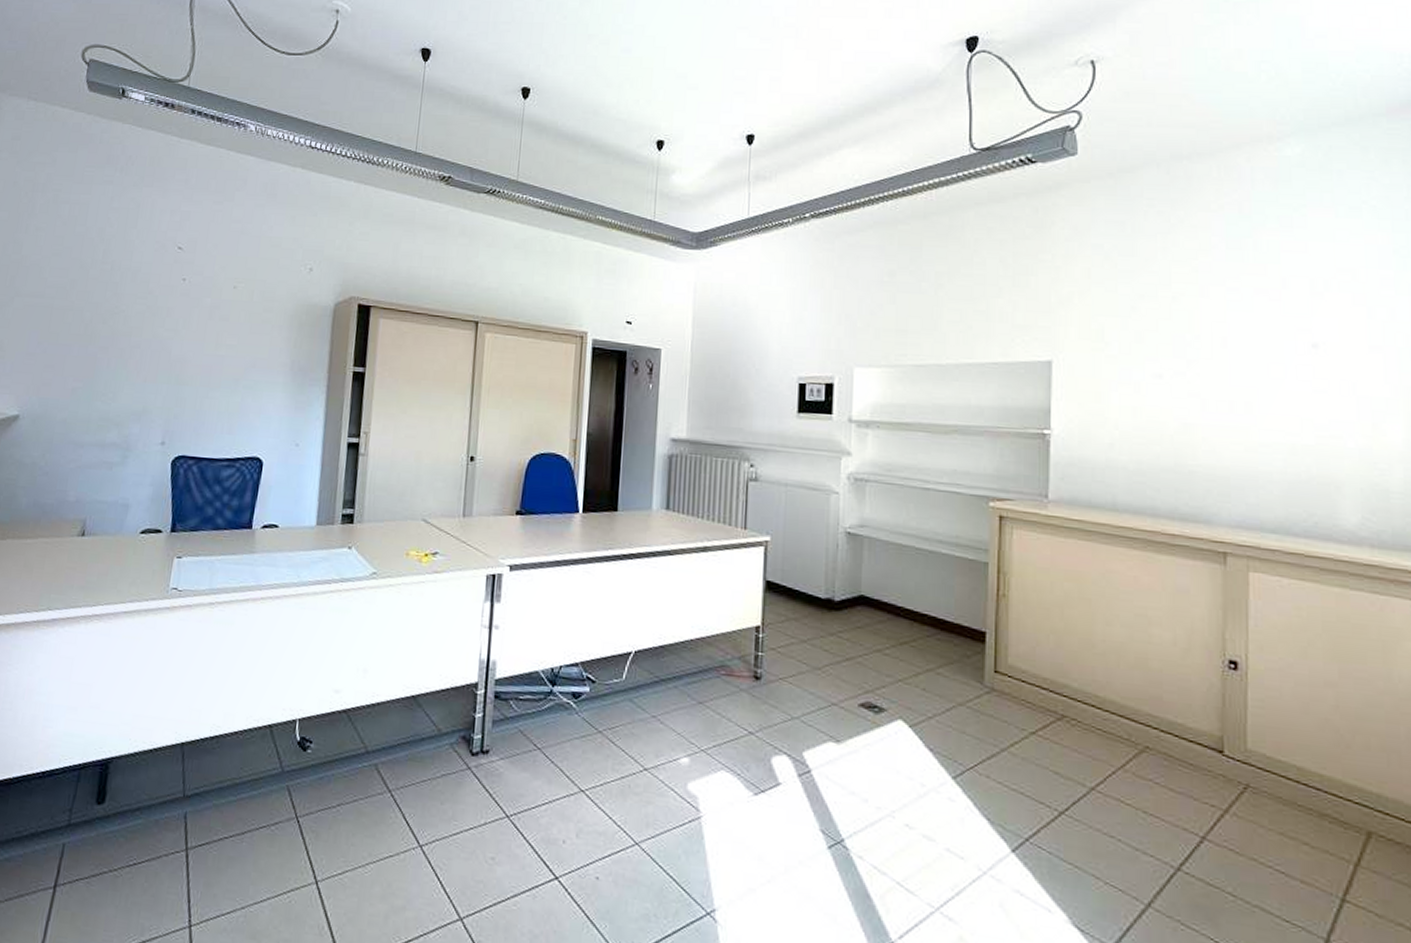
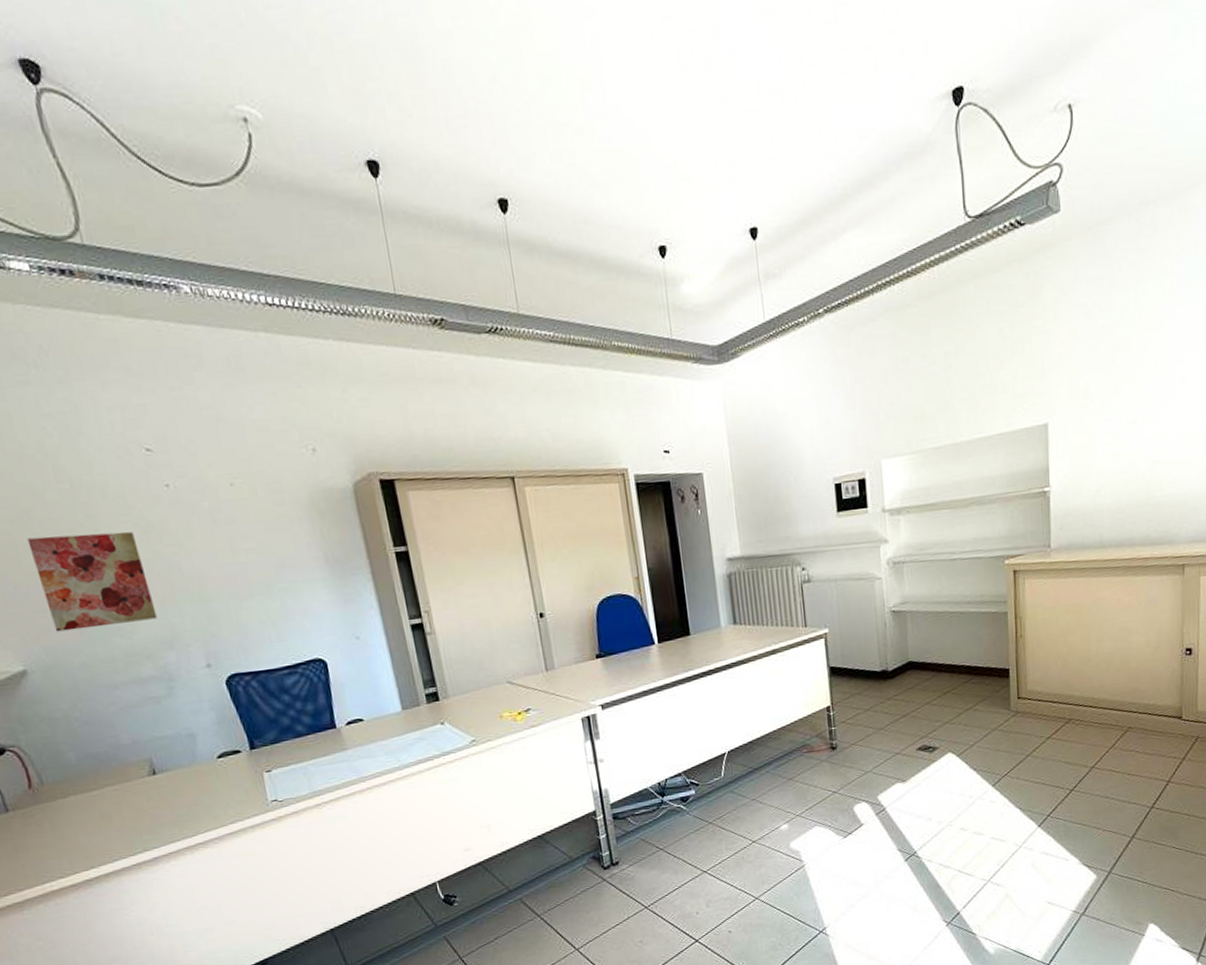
wall art: none [54,304,144,392] -> present [27,532,158,632]

